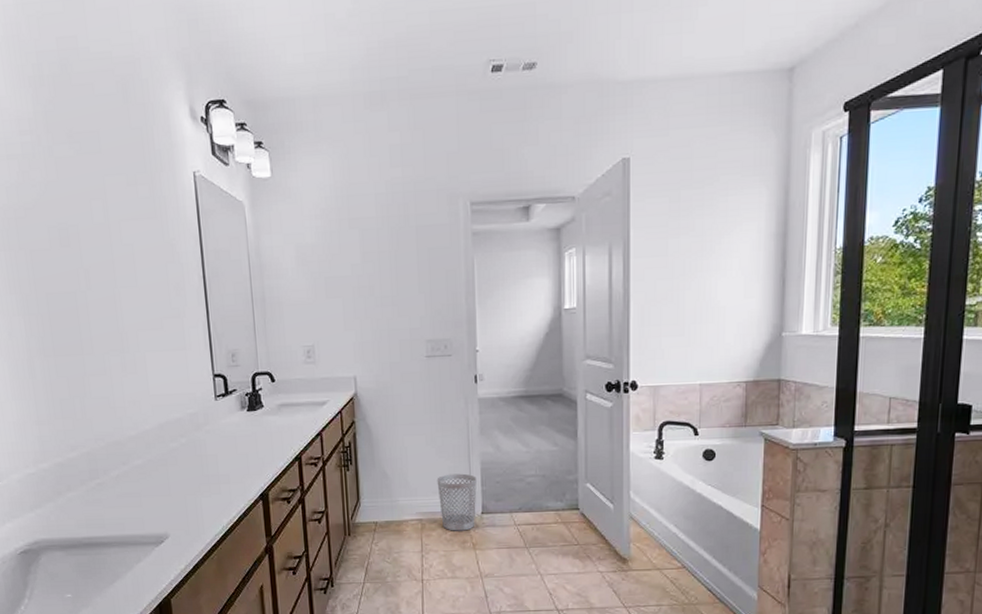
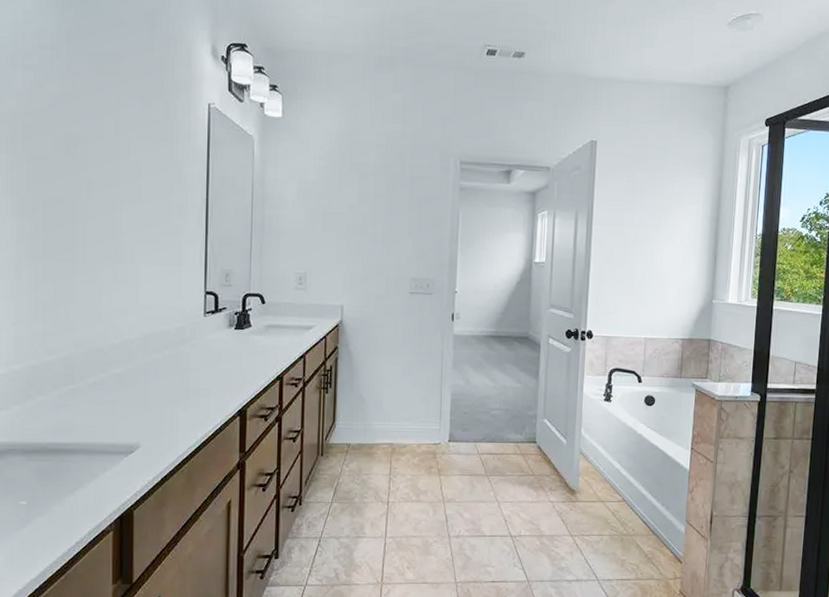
wastebasket: present [437,473,477,531] -> none [409,402,446,457]

